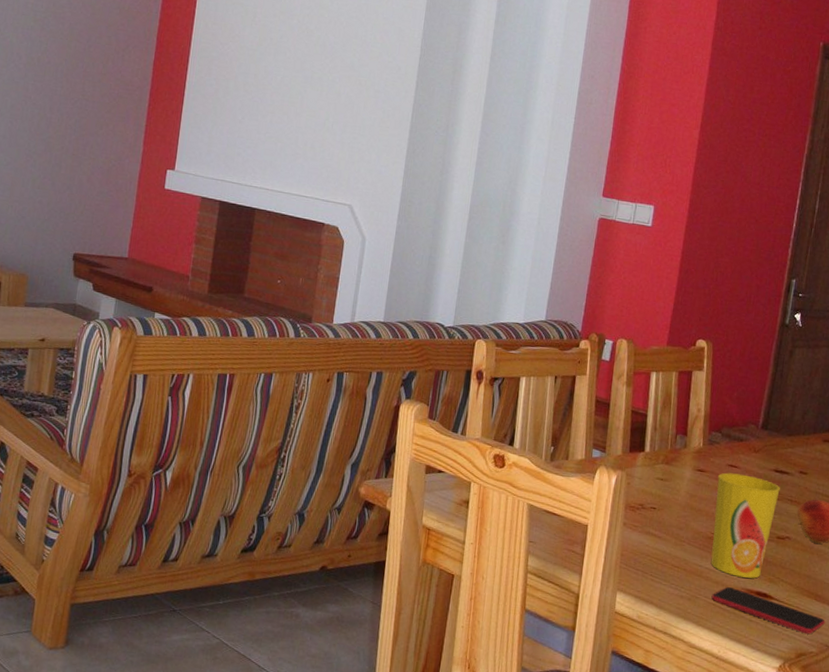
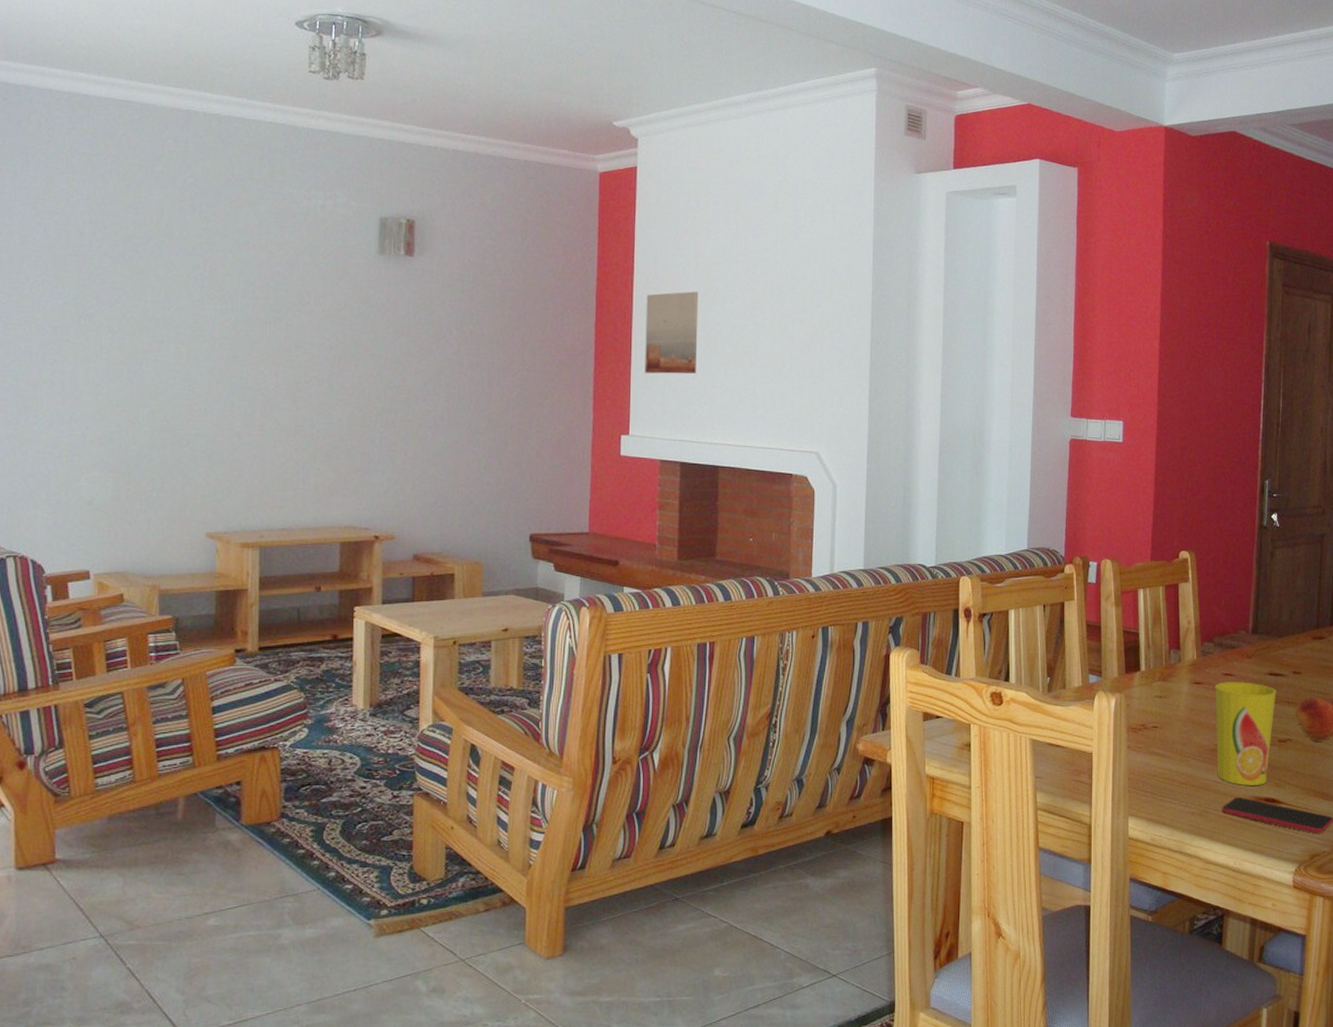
wall art: none [195,39,254,118] -> present [645,291,699,374]

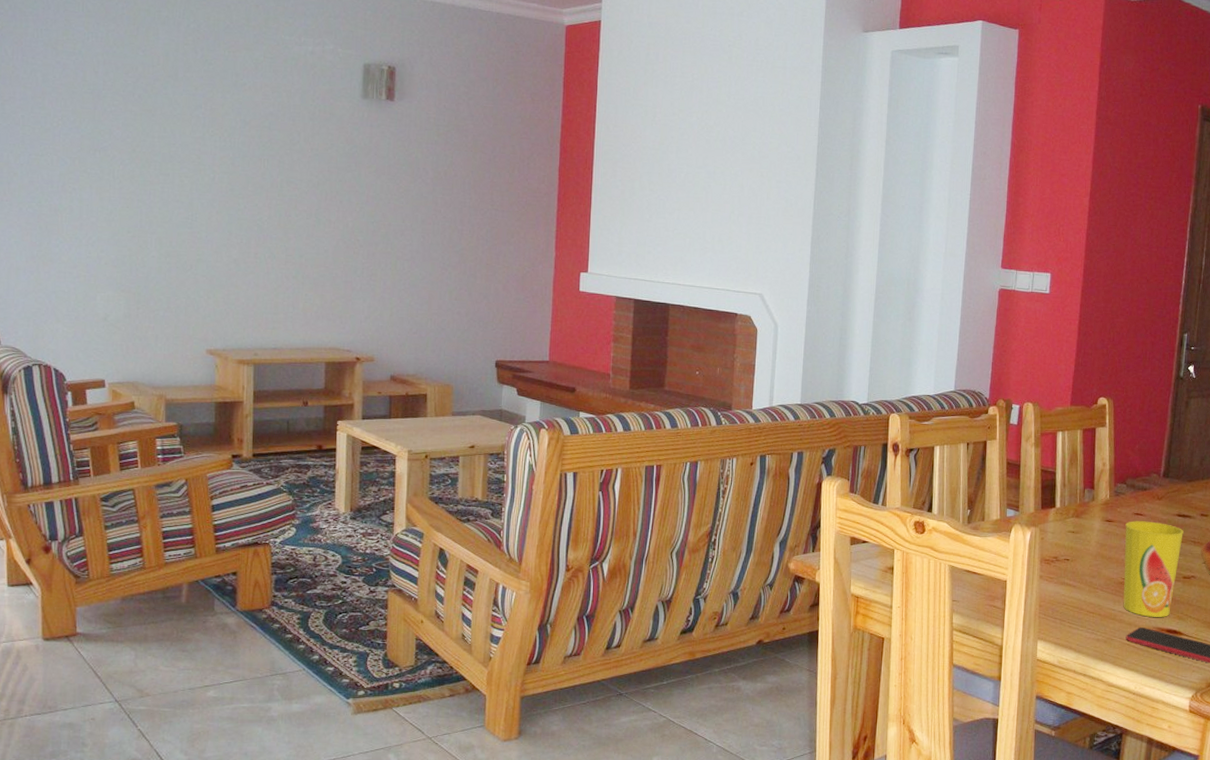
wall art: present [645,291,699,374] -> none [603,140,655,218]

